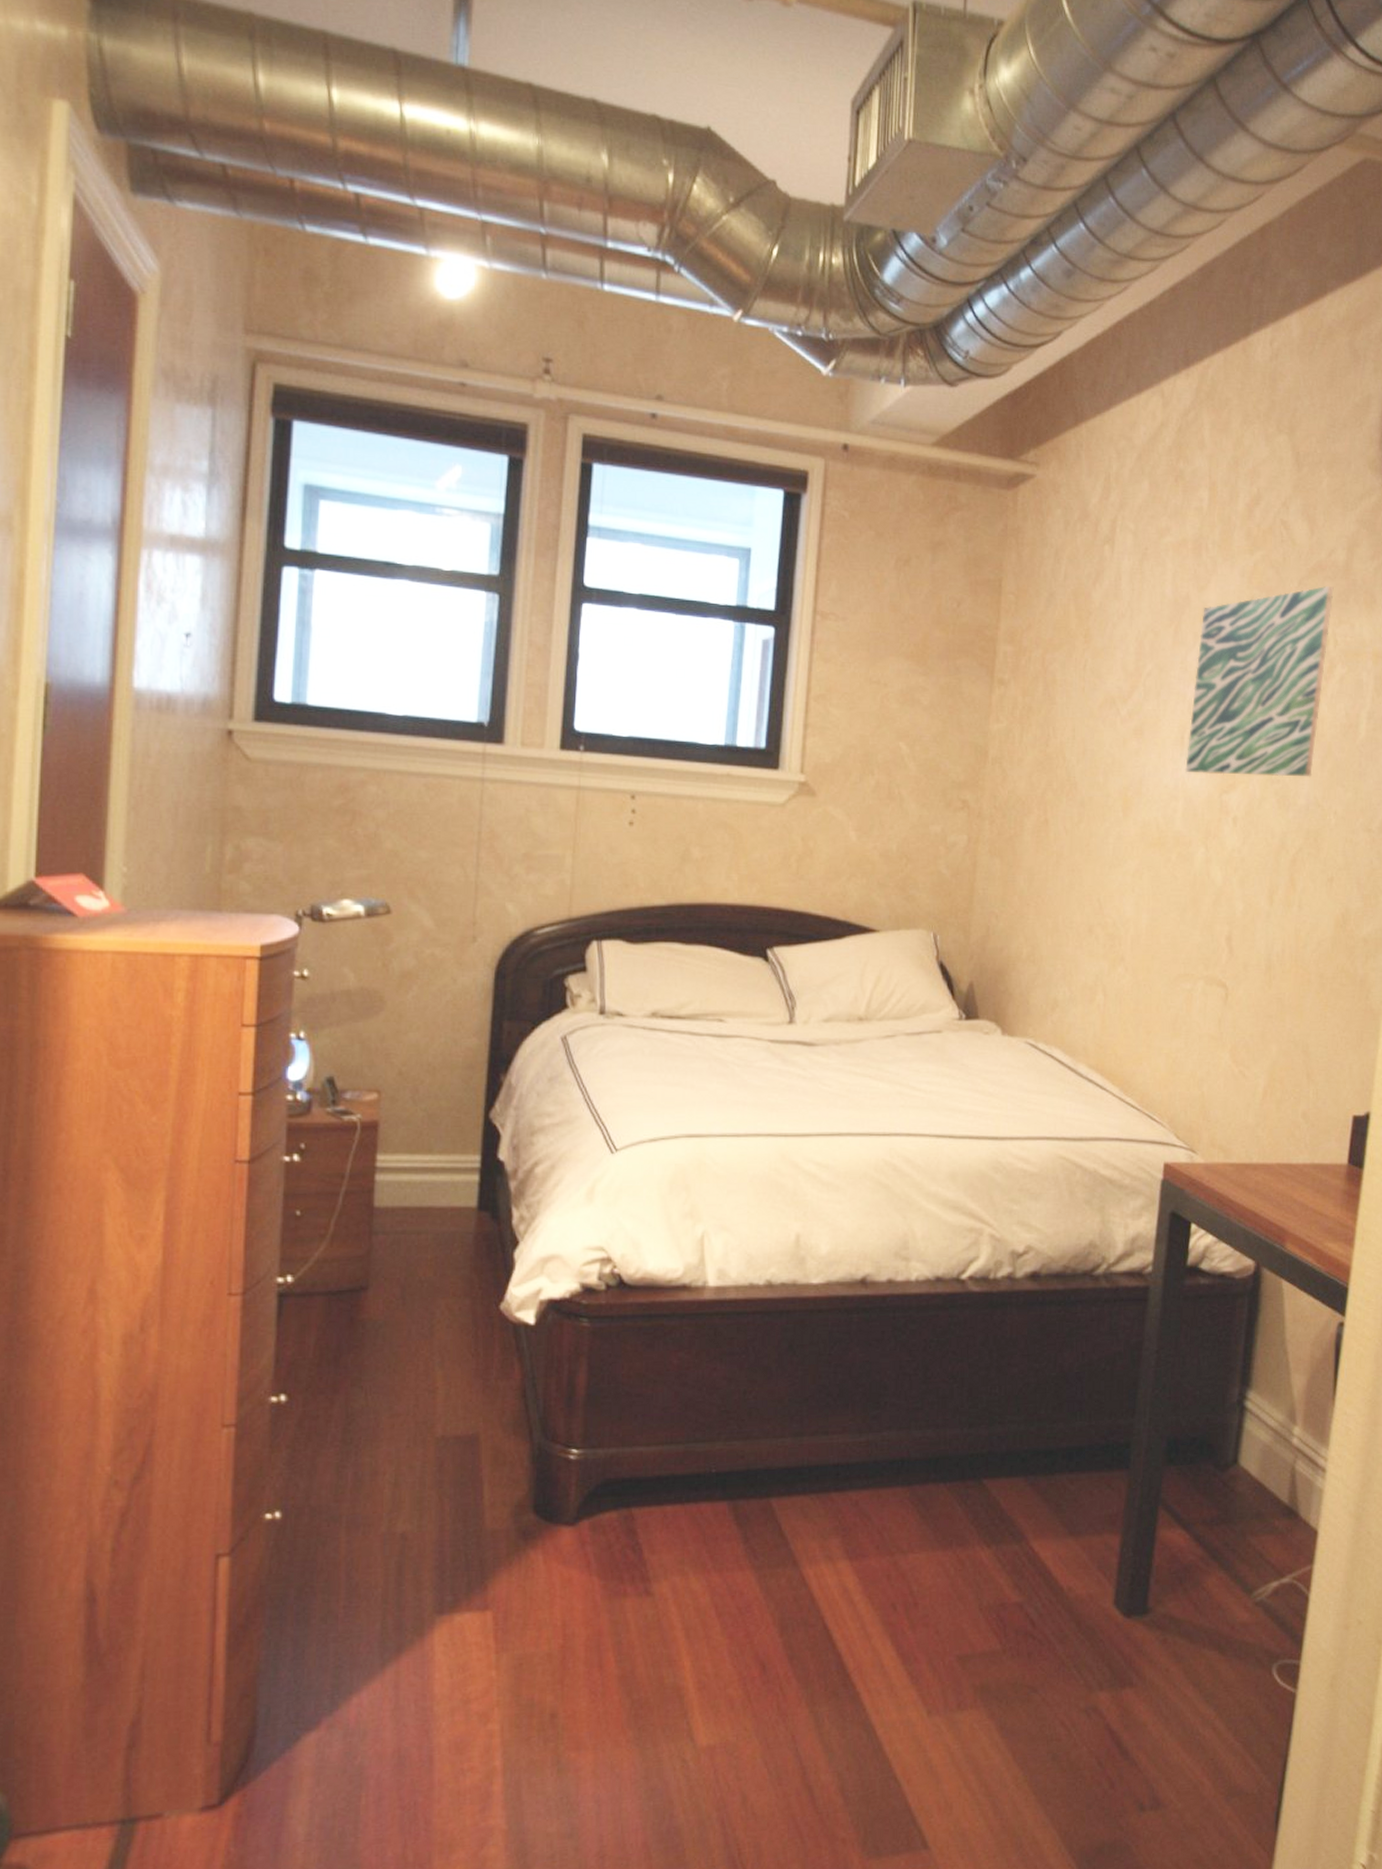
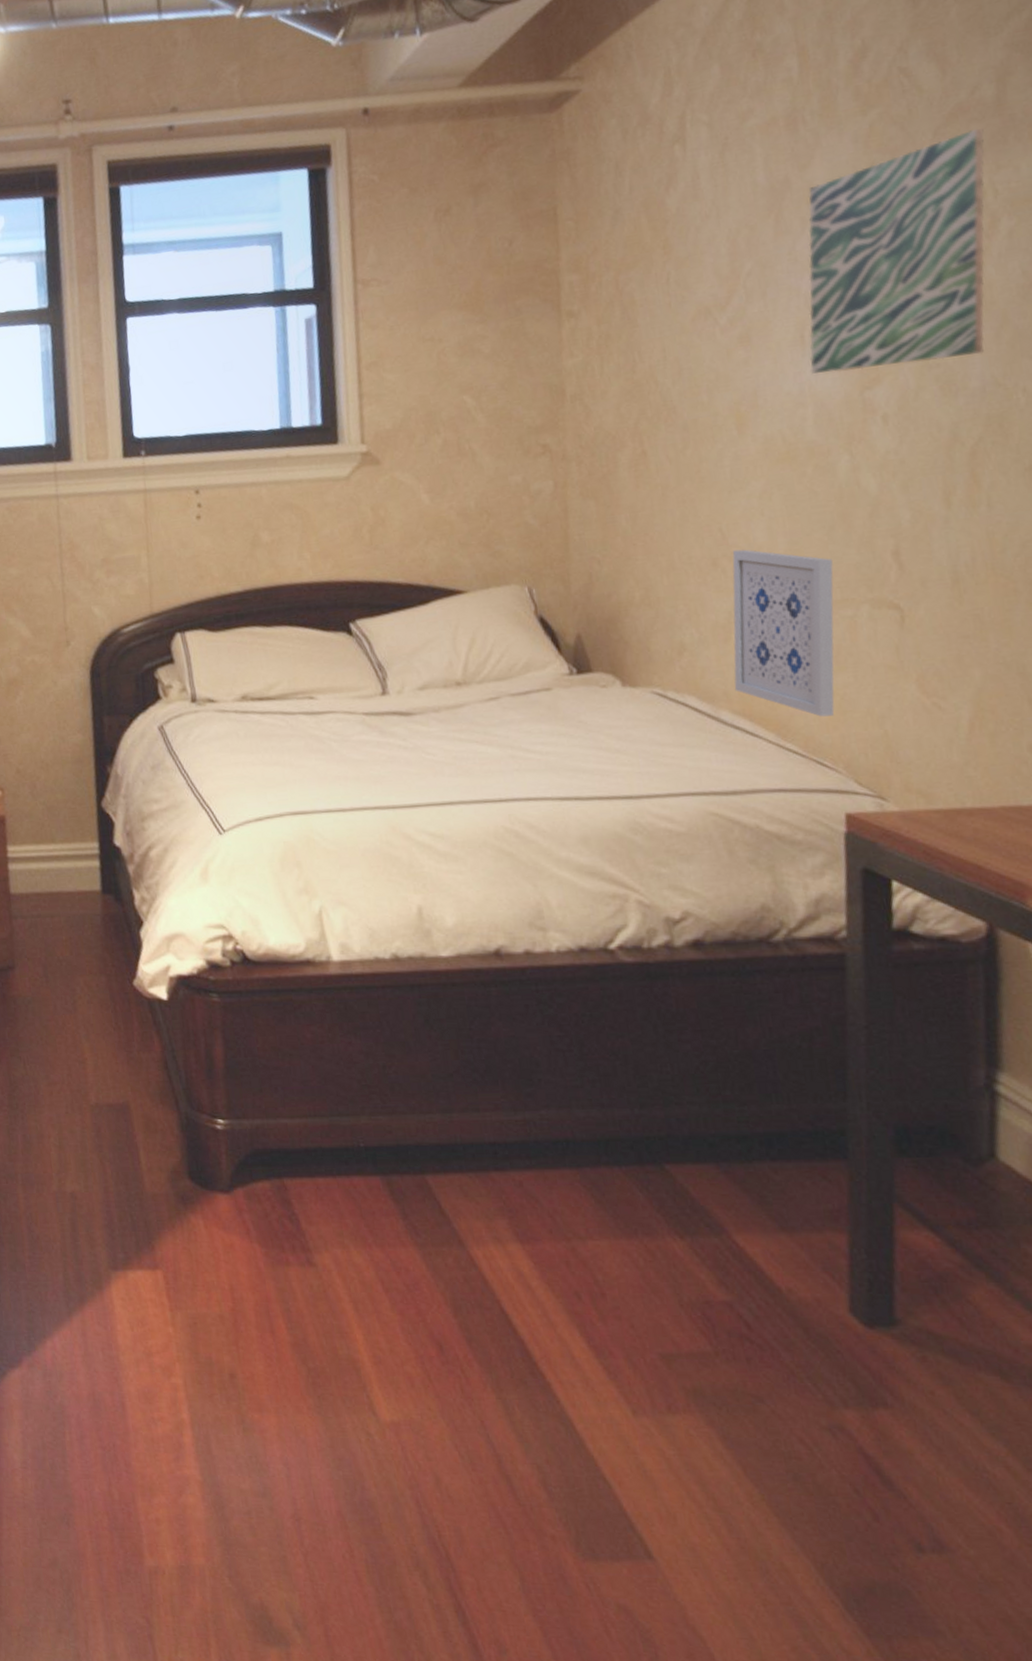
wall art: none [1092,920,1181,1076] -> present [732,549,835,717]

